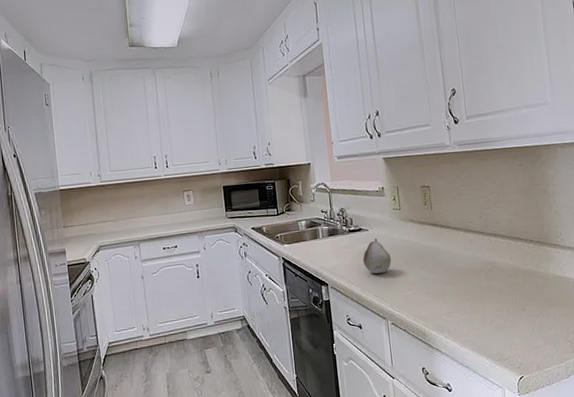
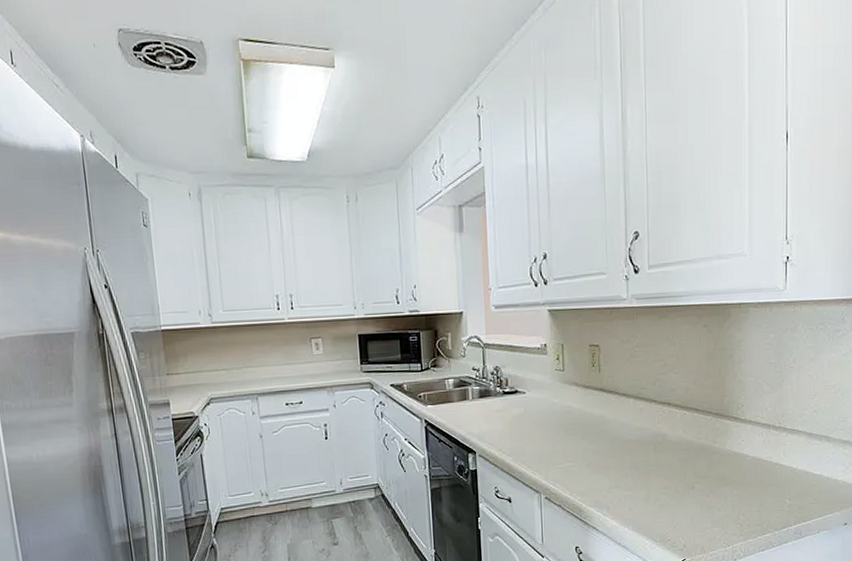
fruit: present [363,238,391,274] -> none [517,402,549,442]

